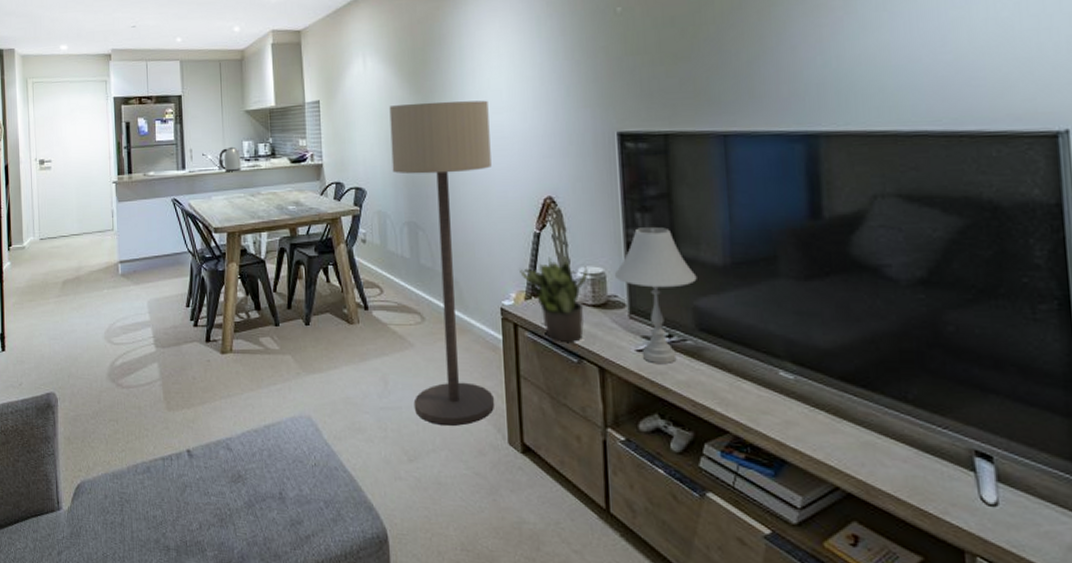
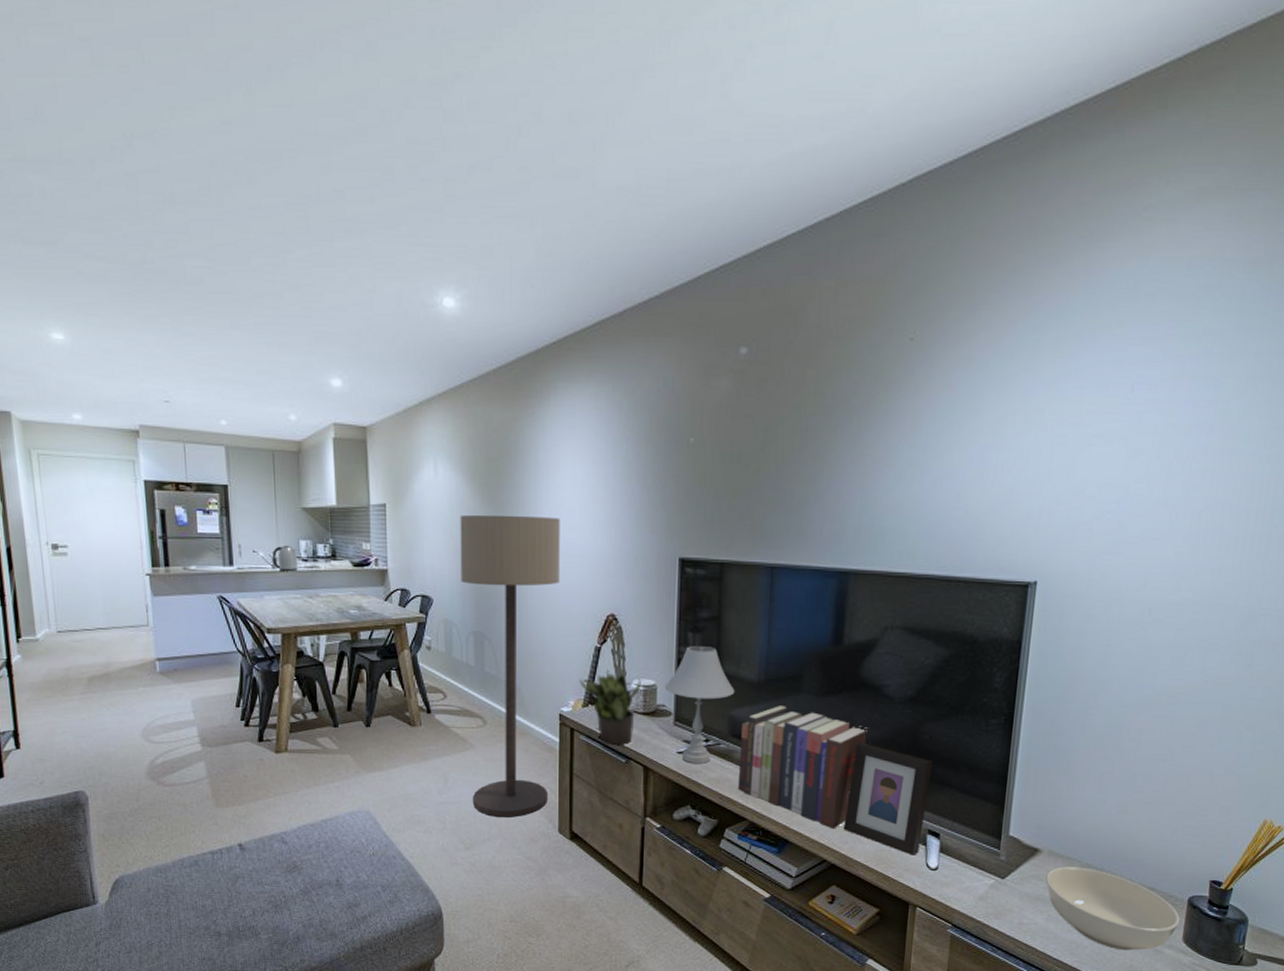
books: none [709,293,877,448] -> present [737,706,871,830]
picture frame: none [856,336,967,485] -> present [843,742,933,856]

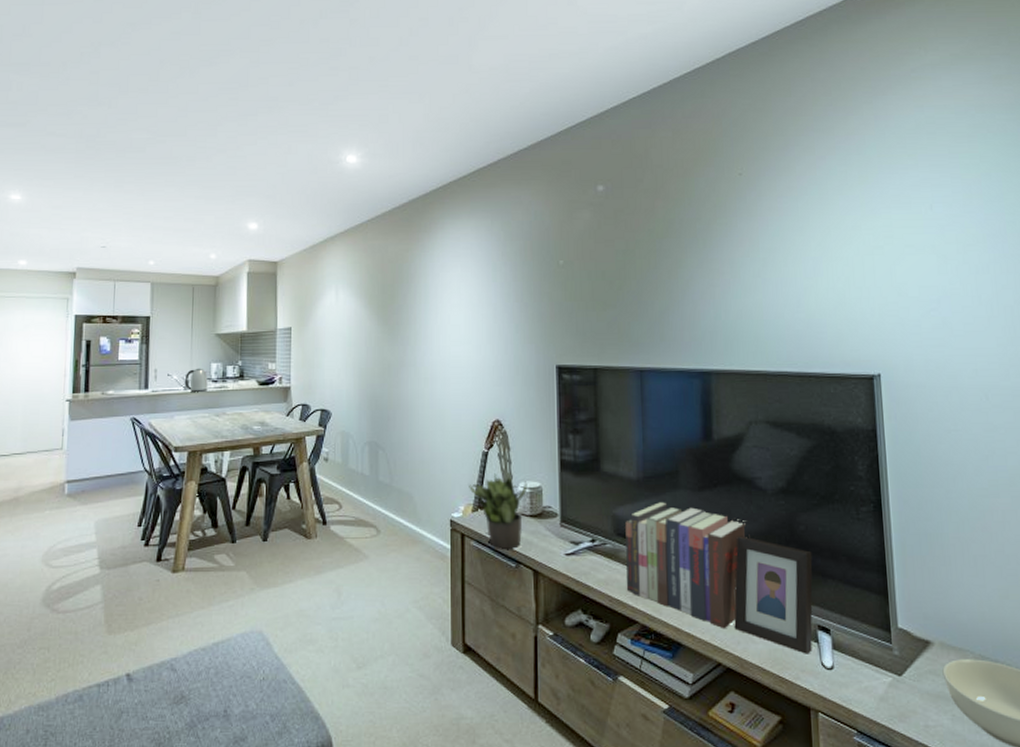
floor lamp: present [460,514,560,817] -> none [357,333,448,631]
table lamp: present [664,645,735,765] -> none [549,446,616,566]

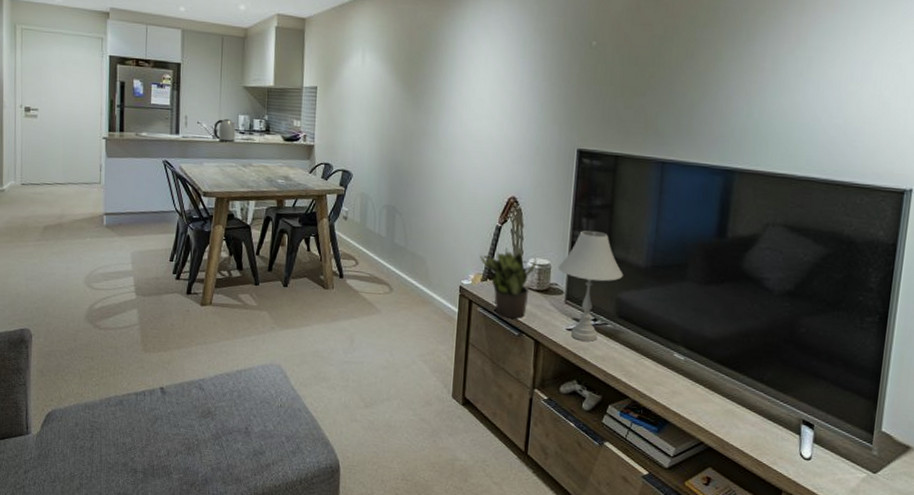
table lamp: none [549,446,616,566] -> present [558,230,623,342]
books: present [625,502,750,629] -> none [621,291,750,413]
picture frame: present [734,536,813,654] -> none [721,331,809,444]

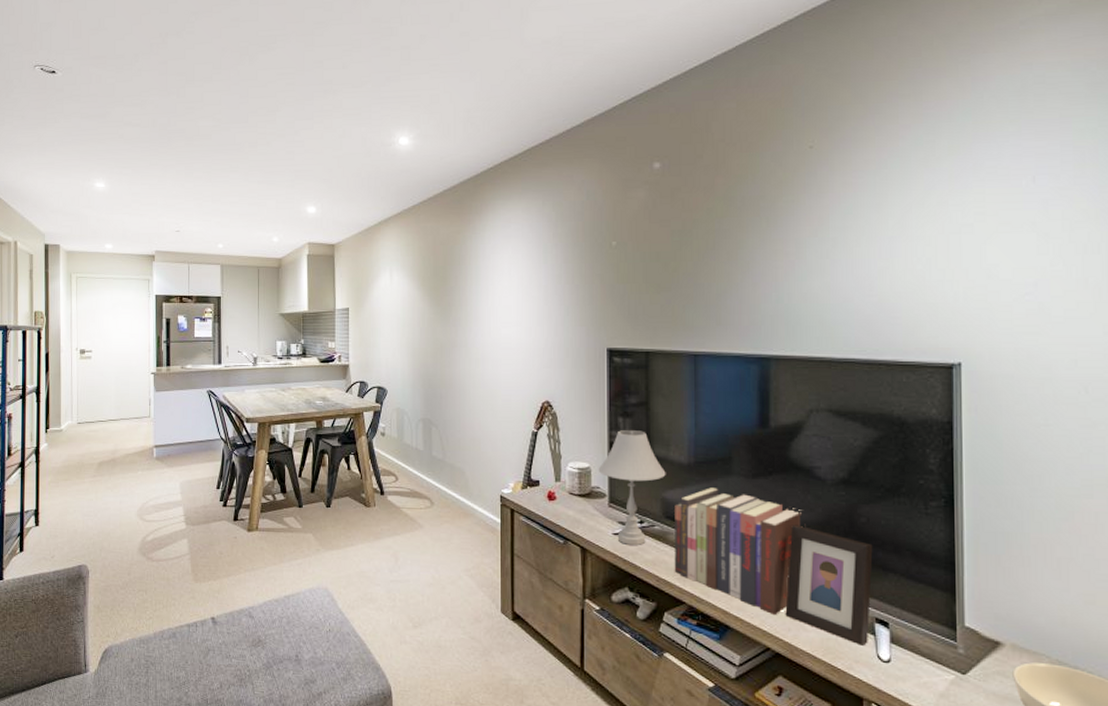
kettle: present [214,118,236,143] -> none [254,345,274,369]
potted plant: present [480,247,537,320] -> none [518,453,576,527]
books: none [621,291,750,413] -> present [674,487,806,616]
picture frame: none [721,331,809,444] -> present [785,525,873,646]

